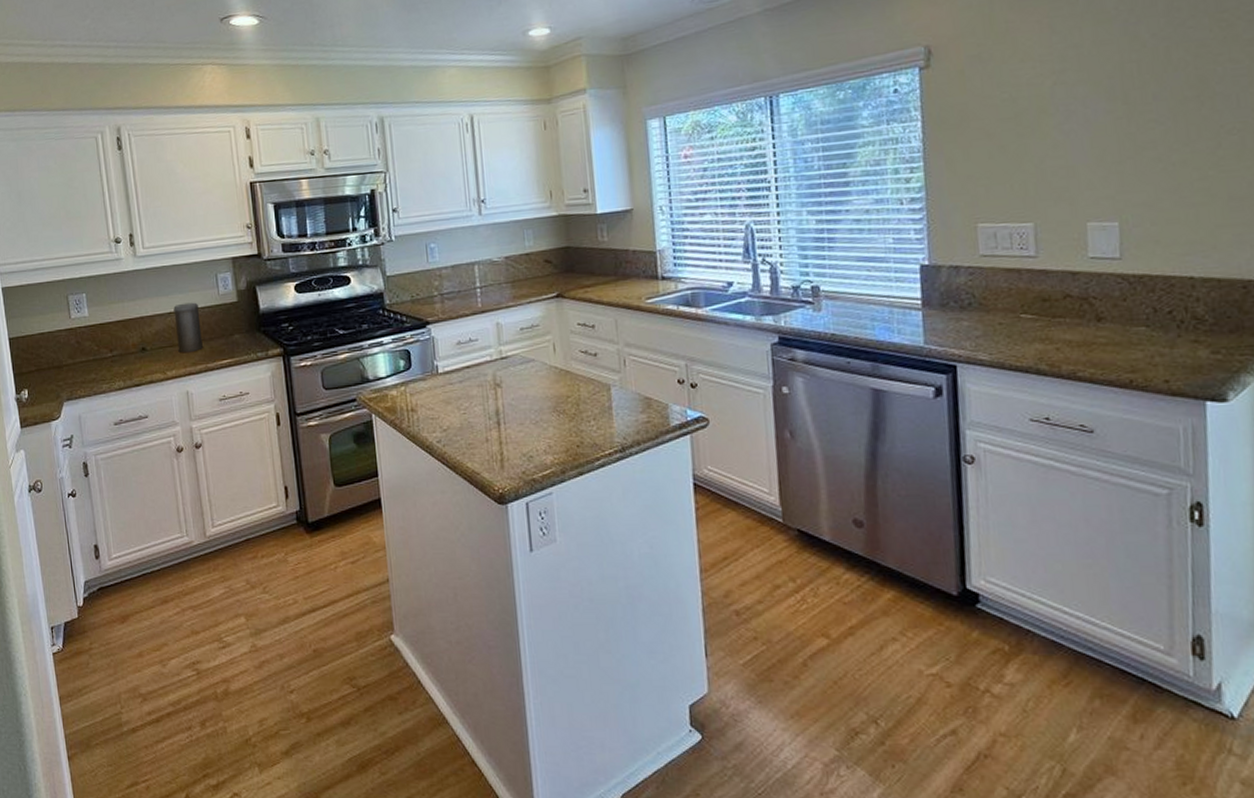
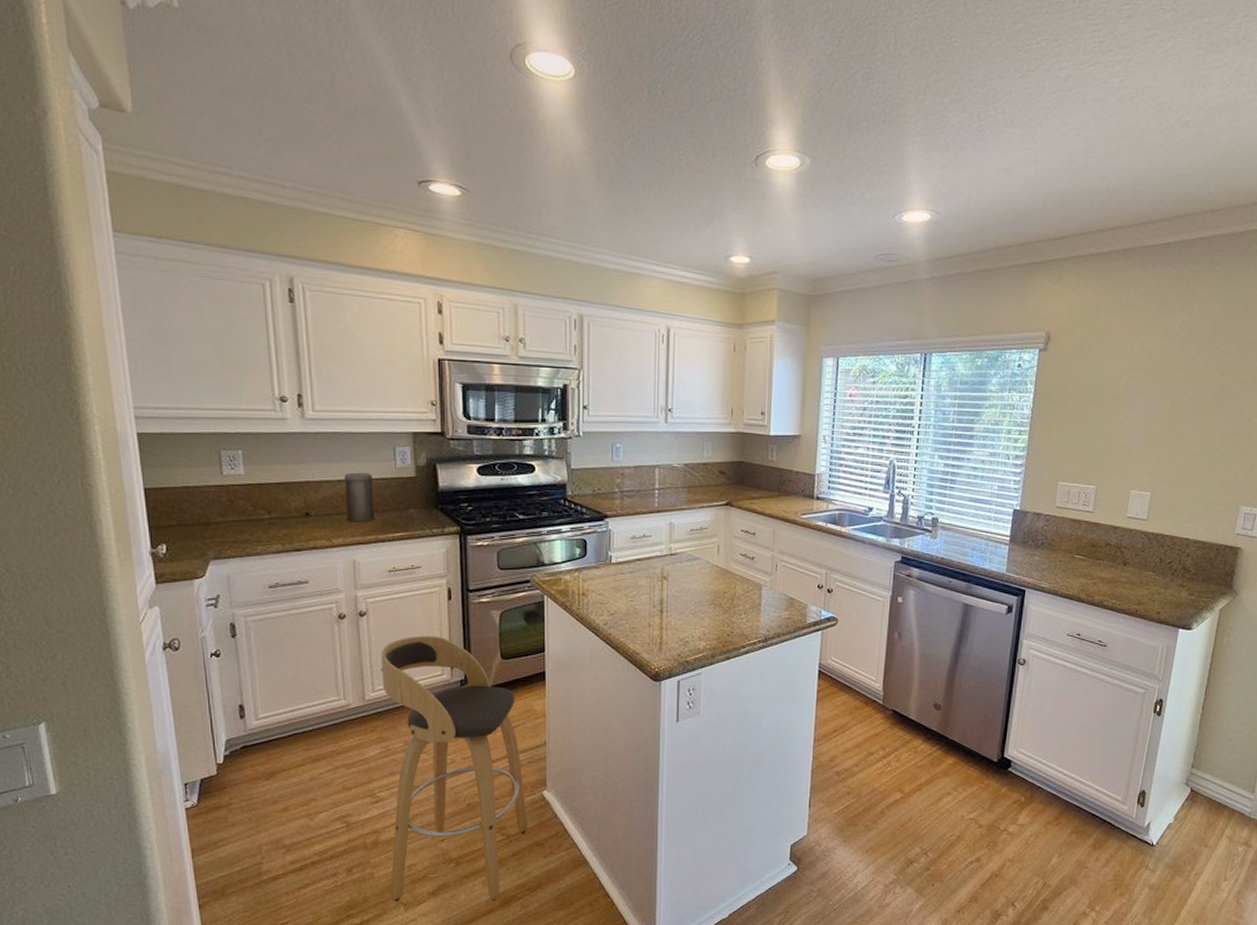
bar stool: none [218,464,379,764] -> present [380,635,528,902]

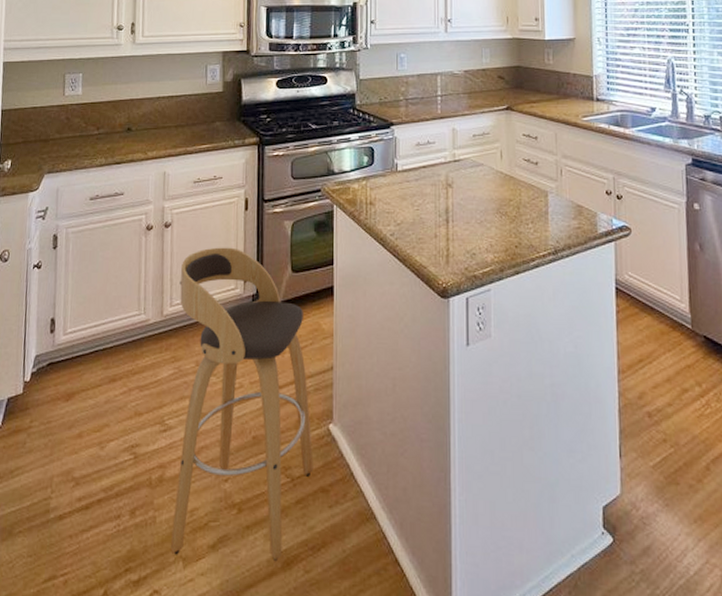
canister: present [344,472,376,523] -> none [161,89,187,136]

